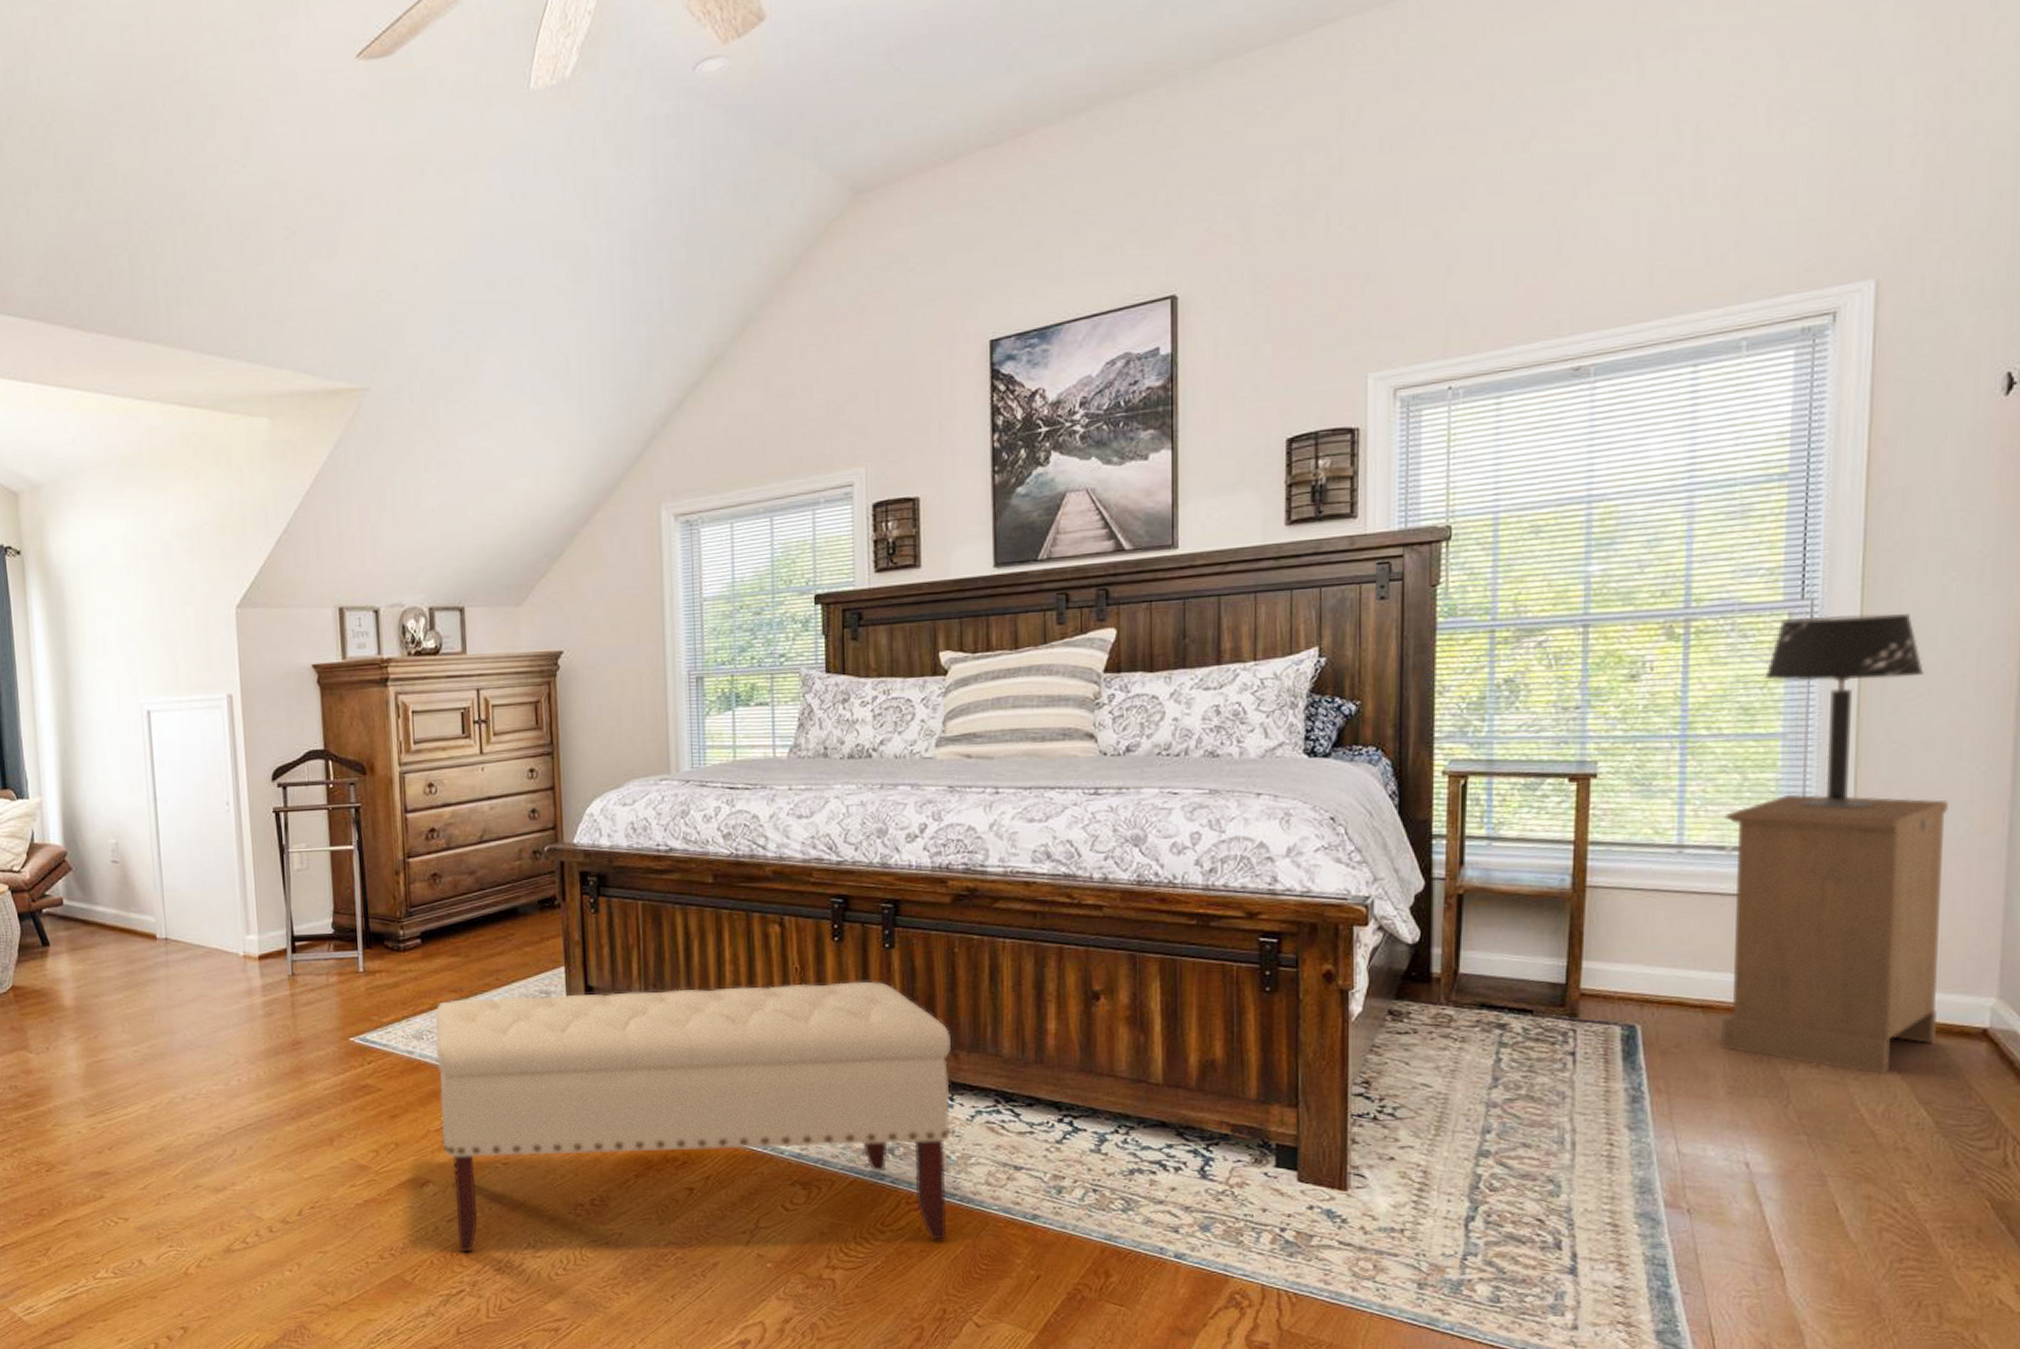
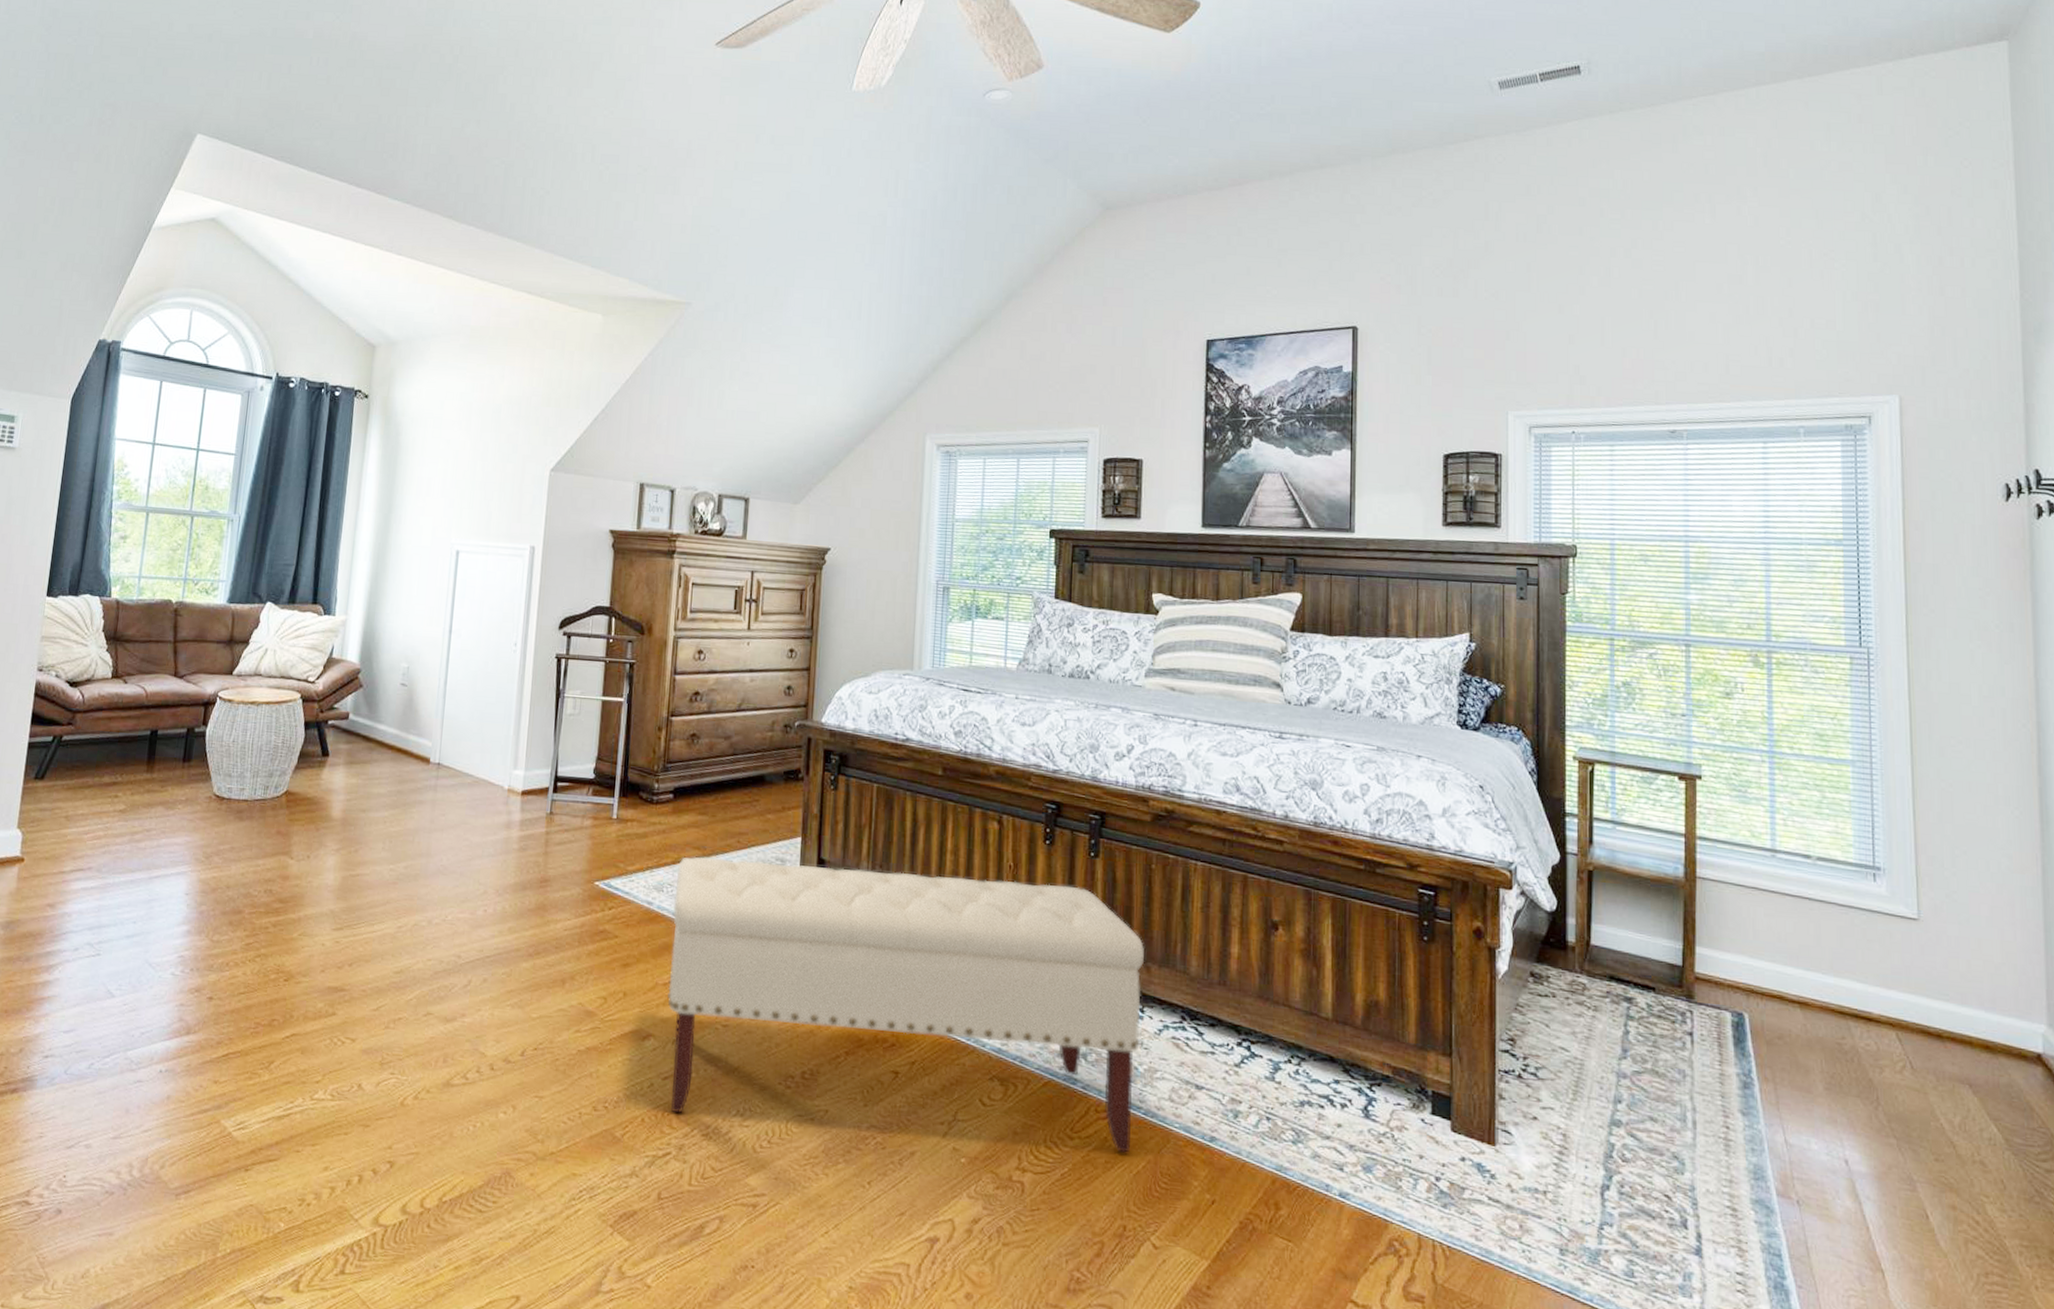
cabinet: present [1722,794,1950,1074] -> none [1808,816,1998,1087]
table lamp: present [1765,614,1924,809] -> none [1834,662,1962,837]

